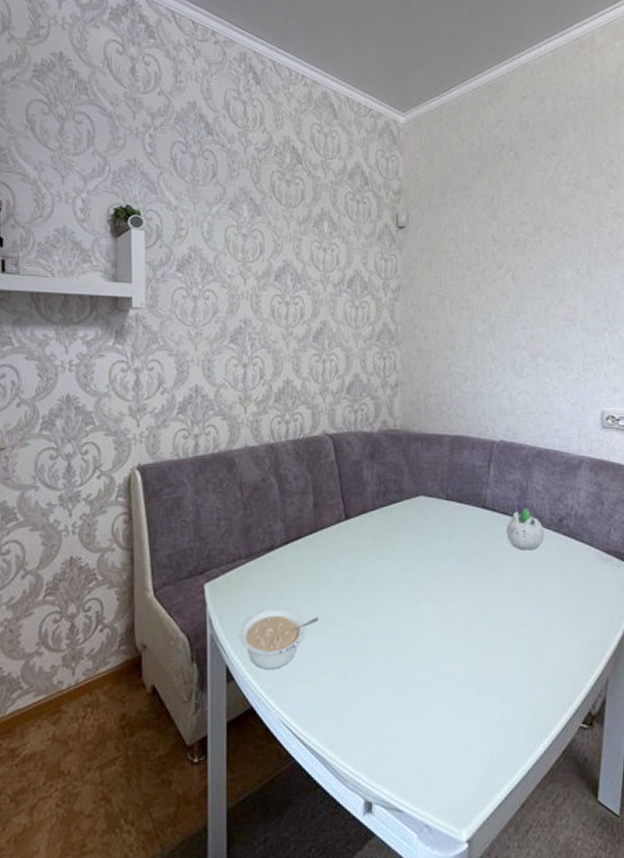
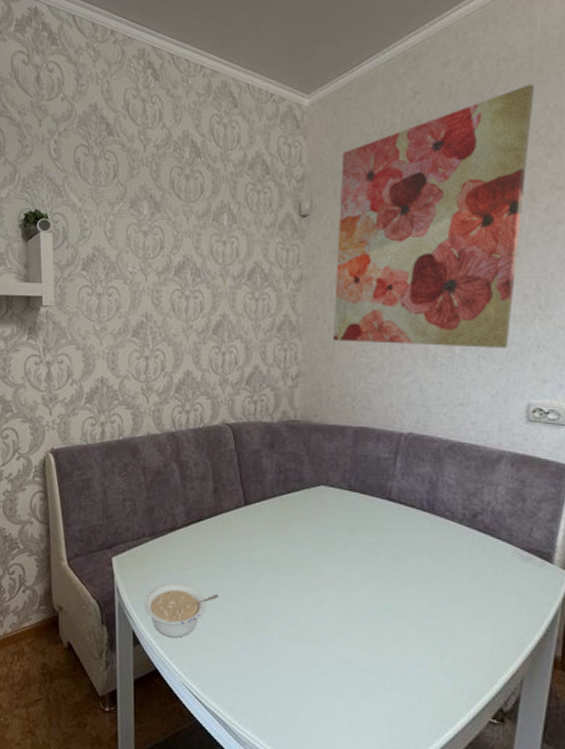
wall art: none [430,122,597,359] -> present [333,84,534,348]
succulent planter: present [507,508,545,550] -> none [413,502,456,544]

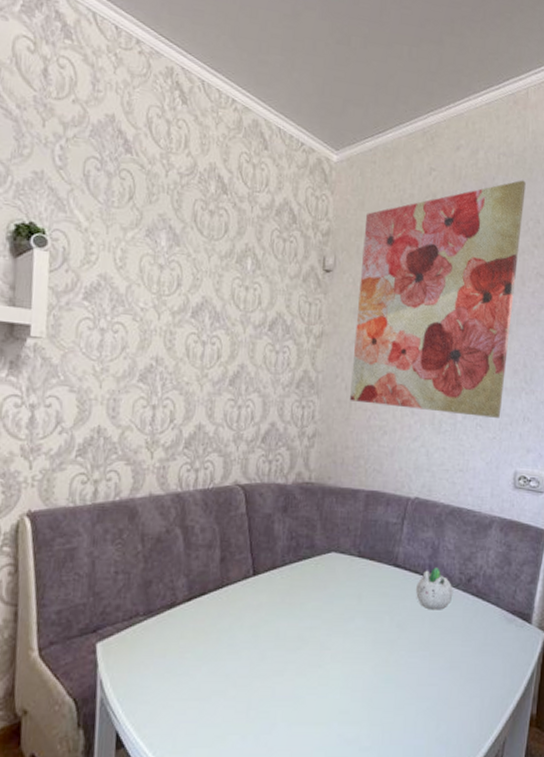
legume: present [144,582,218,638] -> none [132,669,219,735]
succulent planter: none [413,502,456,544] -> present [416,567,453,610]

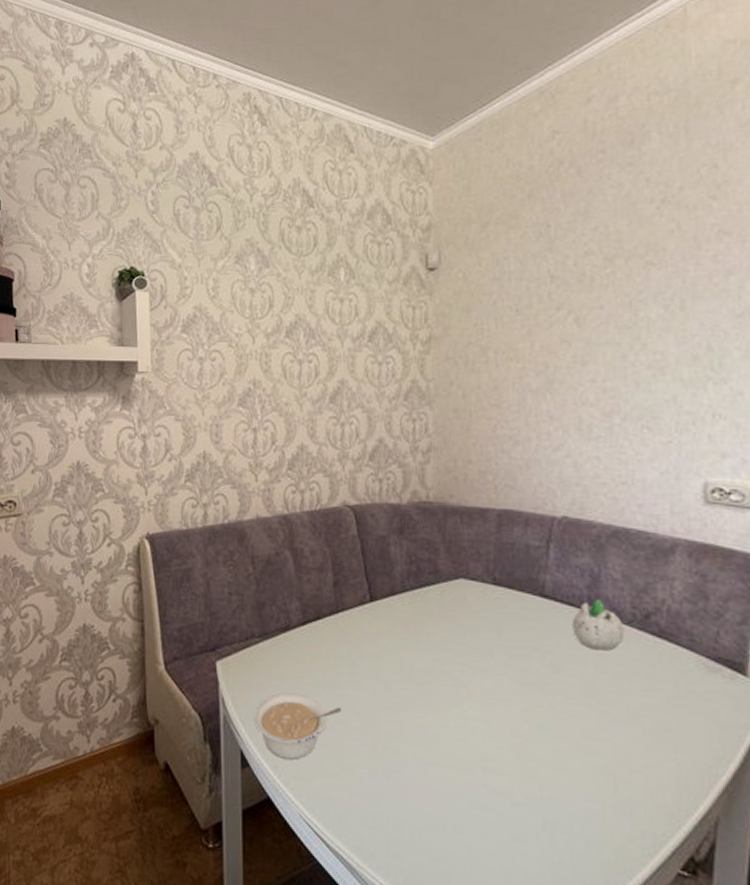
legume: none [132,669,219,735] -> present [253,692,341,760]
wall art: present [350,180,526,418] -> none [469,119,692,417]

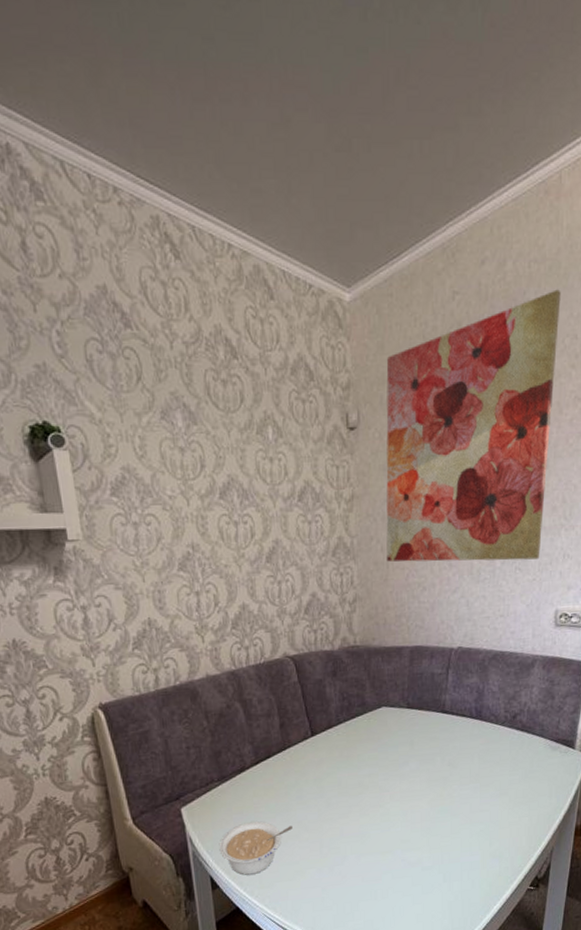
wall art: none [469,119,692,417] -> present [386,289,561,562]
succulent planter: present [573,599,625,651] -> none [464,709,499,747]

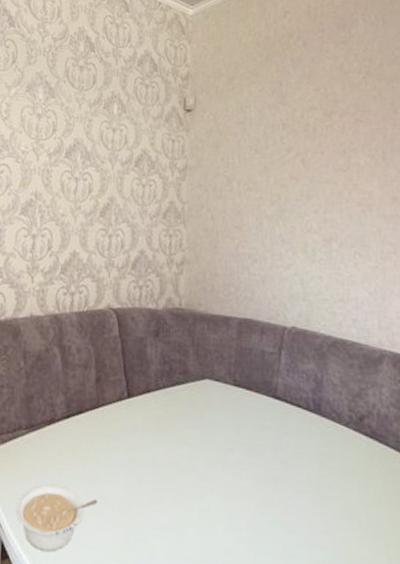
wall art: present [386,289,561,562] -> none [217,13,388,246]

